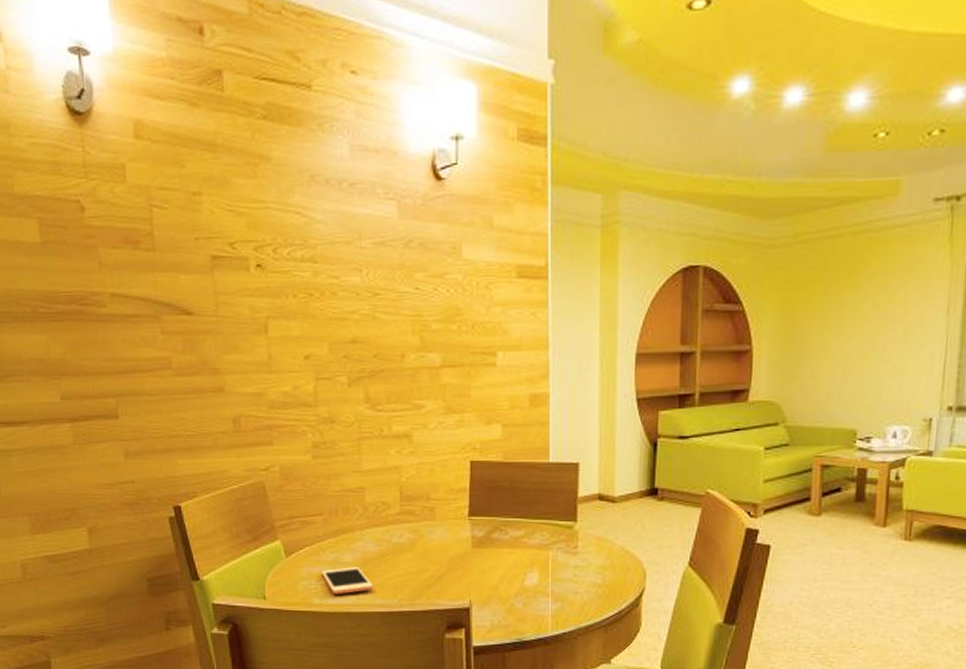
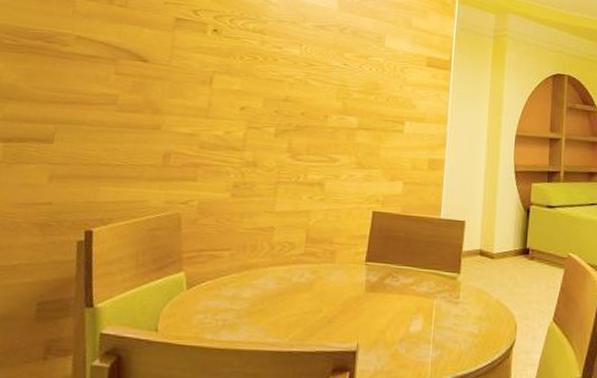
cell phone: present [321,567,374,594] -> none [218,303,268,331]

